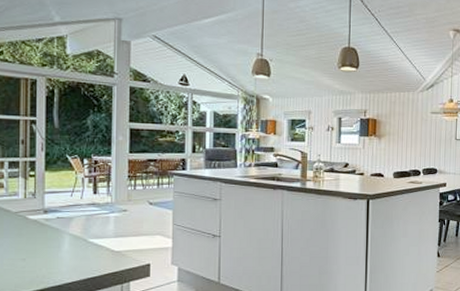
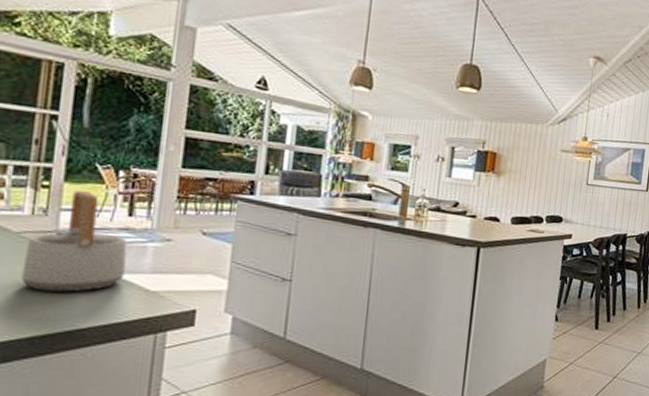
teapot: none [22,177,95,256] -> present [21,190,127,292]

